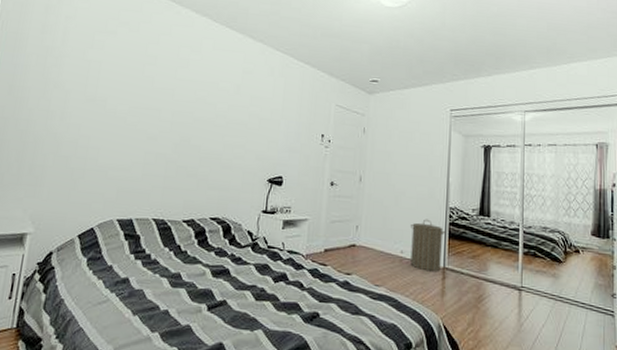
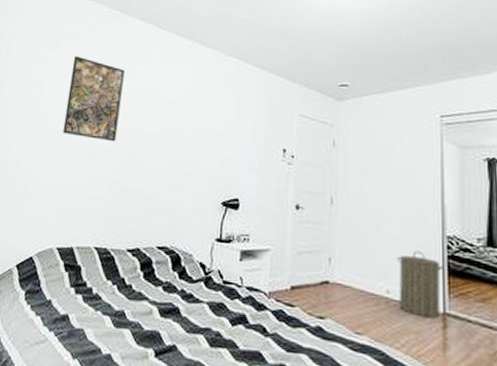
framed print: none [120,43,180,125] -> present [62,56,125,142]

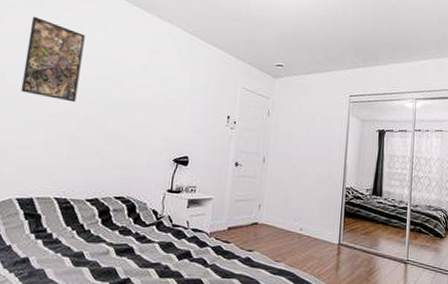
laundry hamper: present [398,250,444,319] -> none [309,198,342,248]

